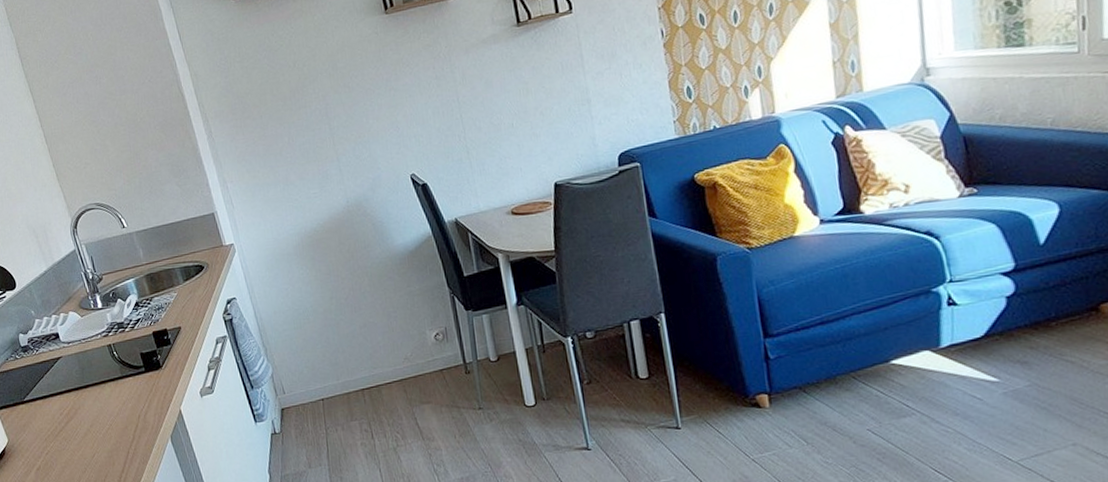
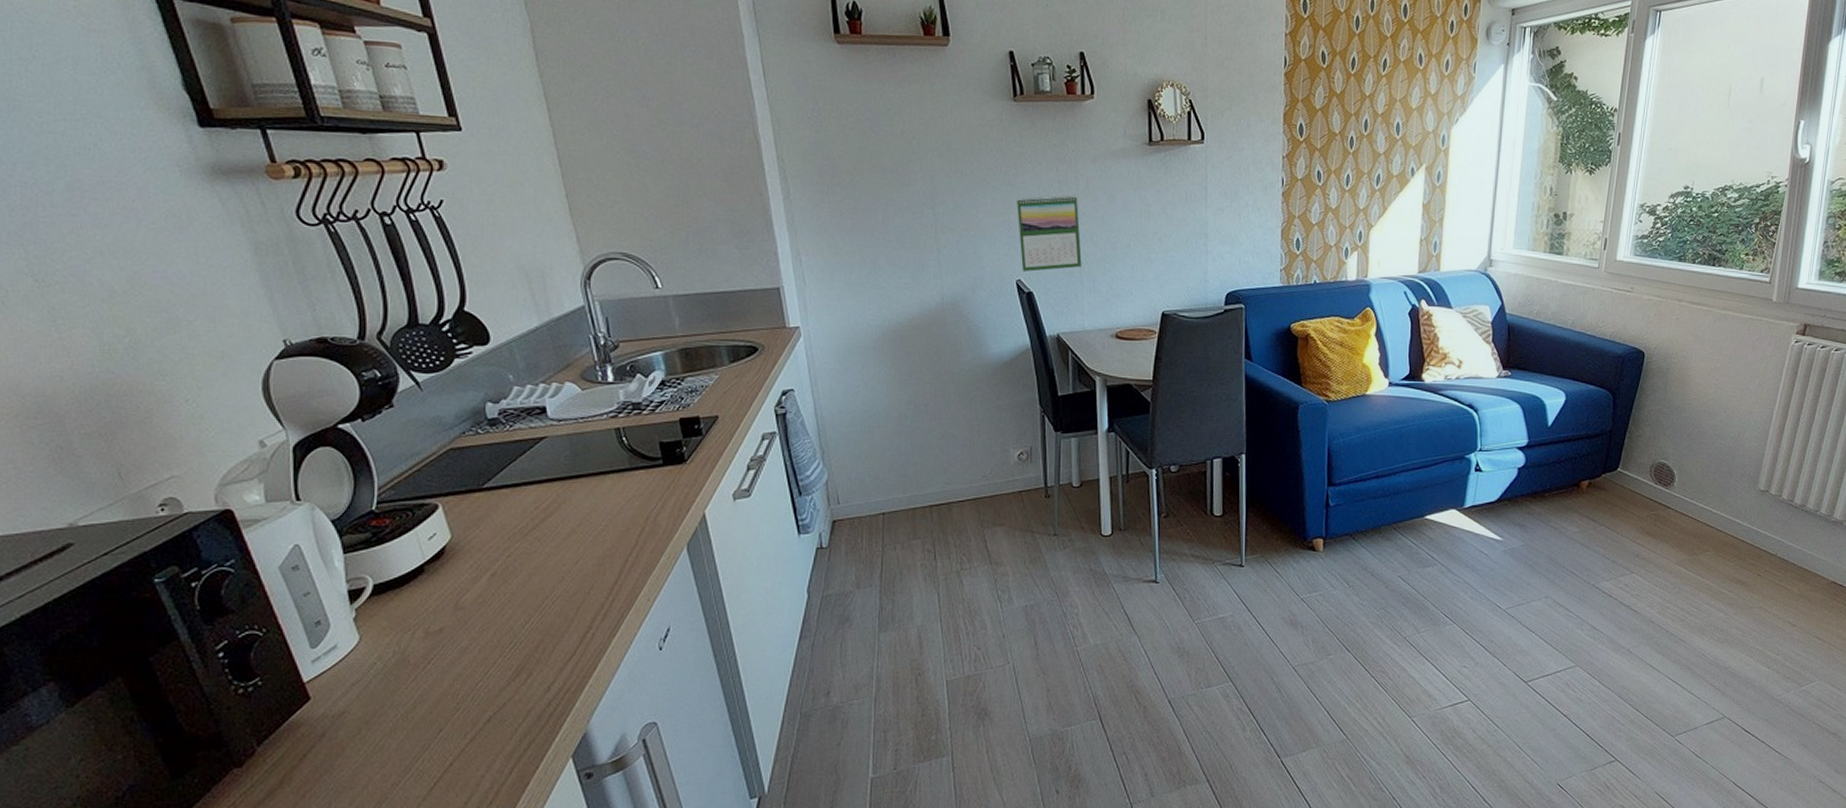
calendar: none [400,87,469,166] -> present [1017,194,1082,272]

